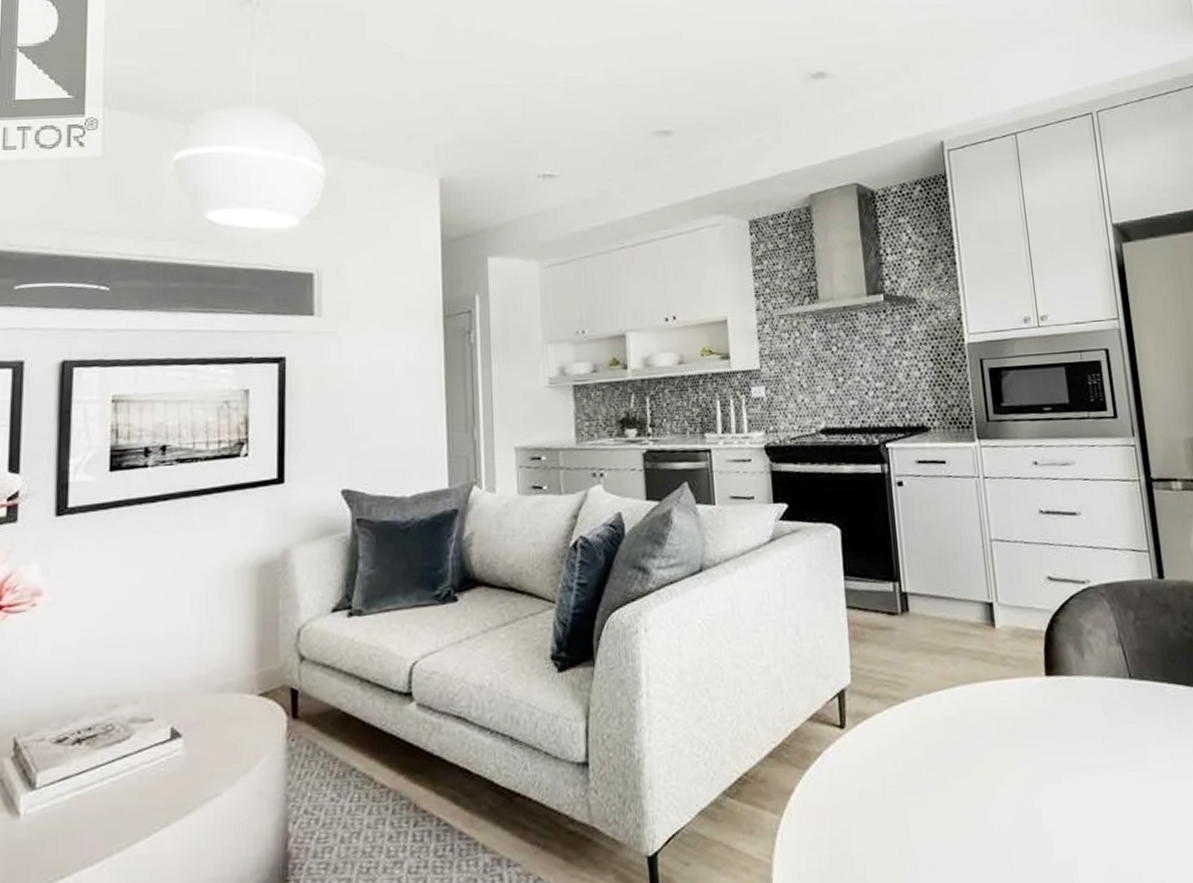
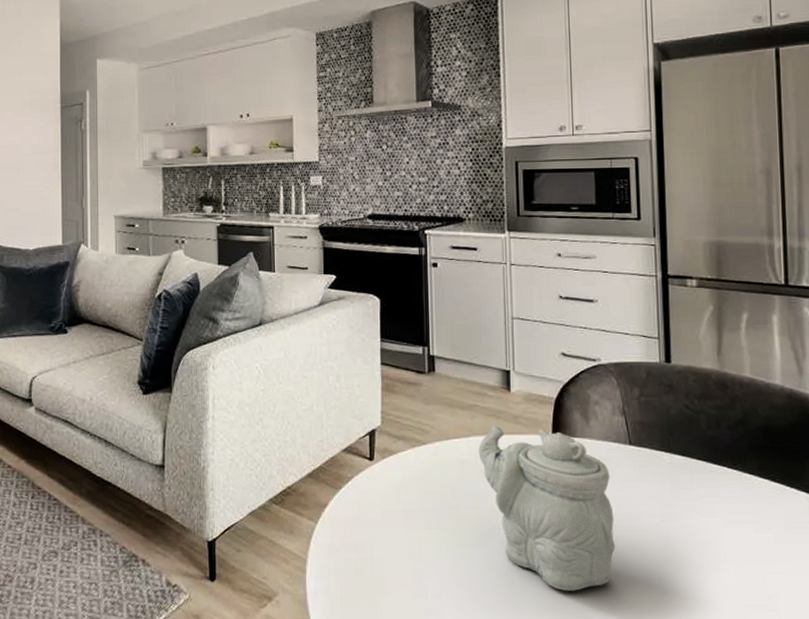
teapot: none [964,669,1126,865] -> present [478,425,616,591]

